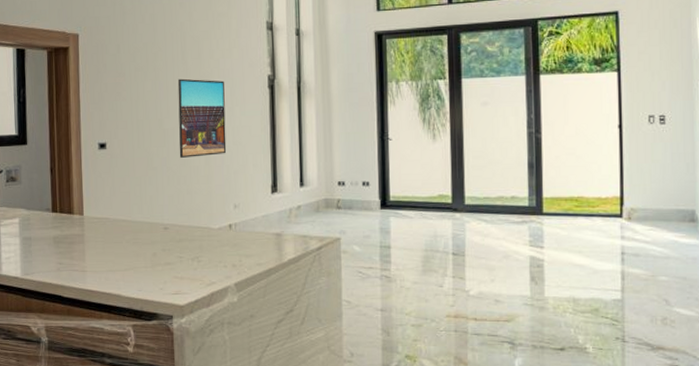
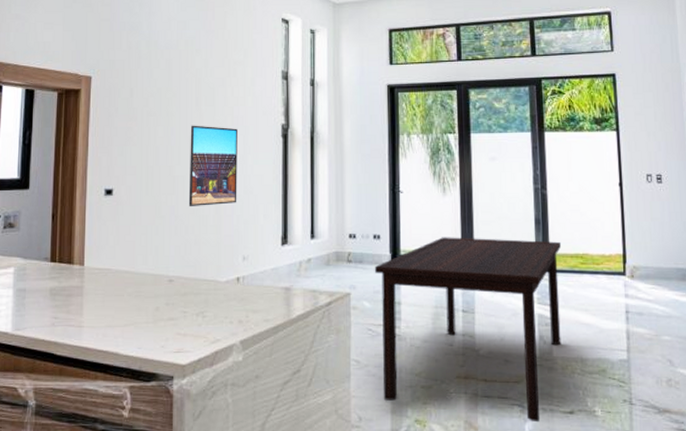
dining table: none [363,182,555,359] -> present [374,237,561,423]

